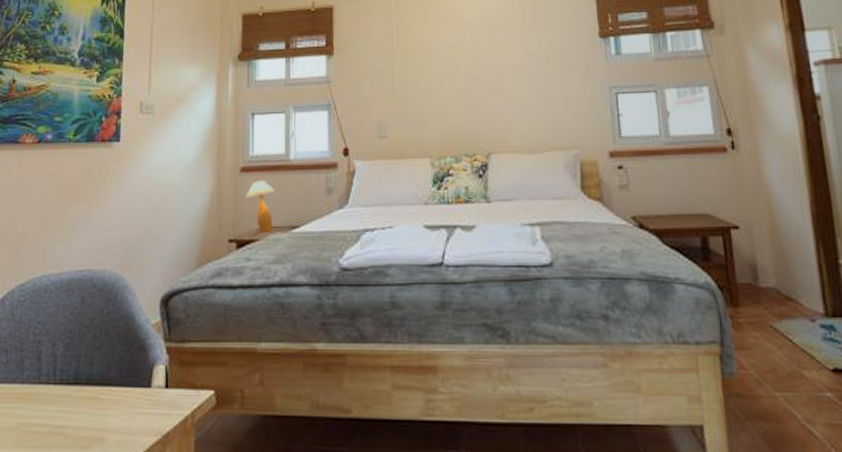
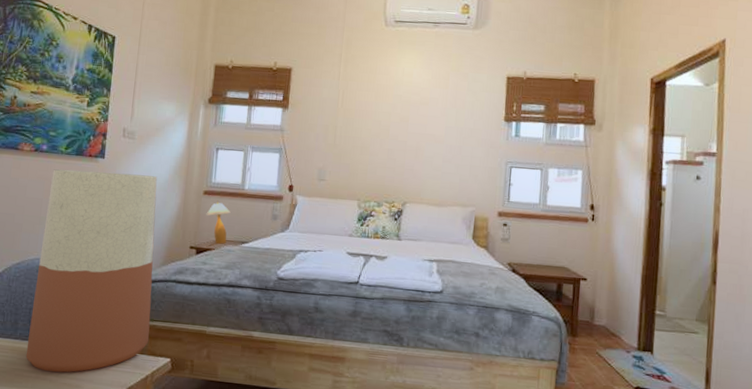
vase: none [35,156,187,424] -> present [25,169,157,373]

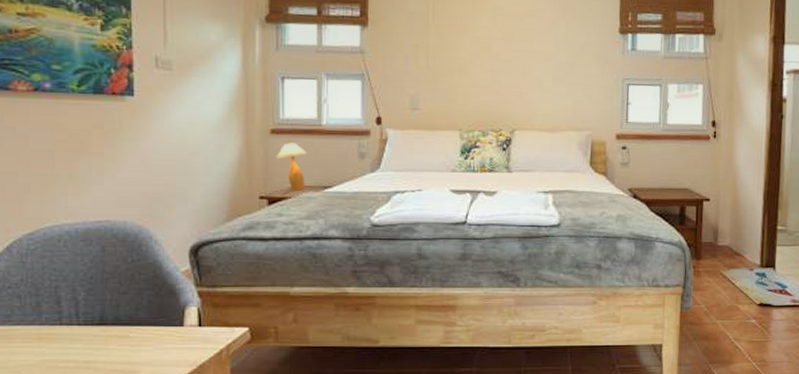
vase: present [25,169,157,373] -> none [57,112,219,359]

